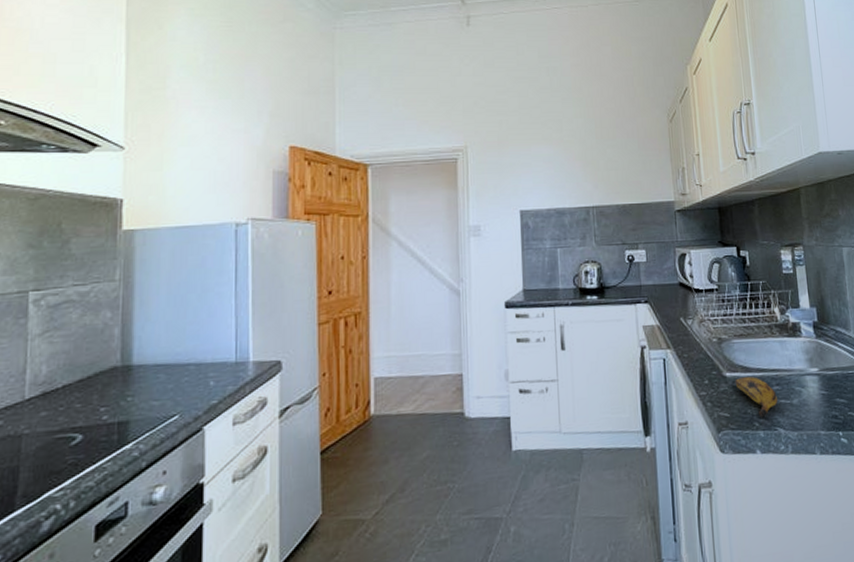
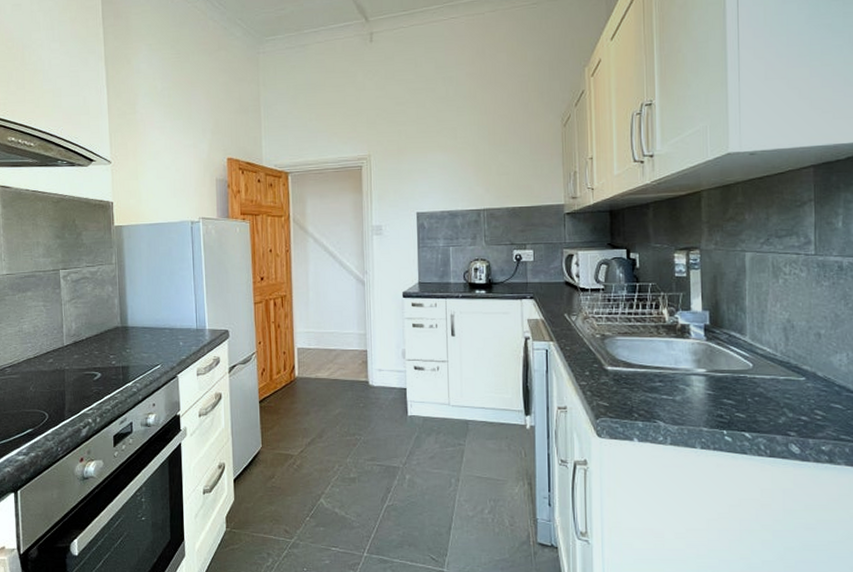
banana: present [735,376,777,418] -> none [616,372,659,410]

